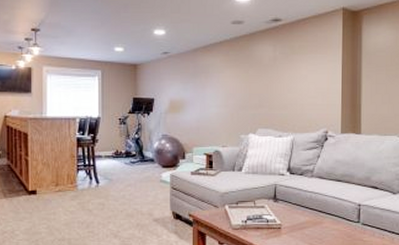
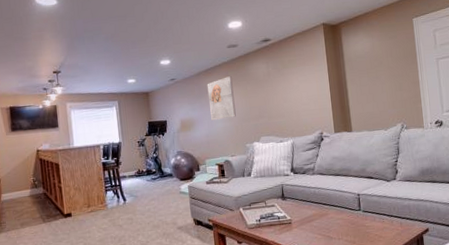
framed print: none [203,56,233,104] -> present [207,76,236,121]

